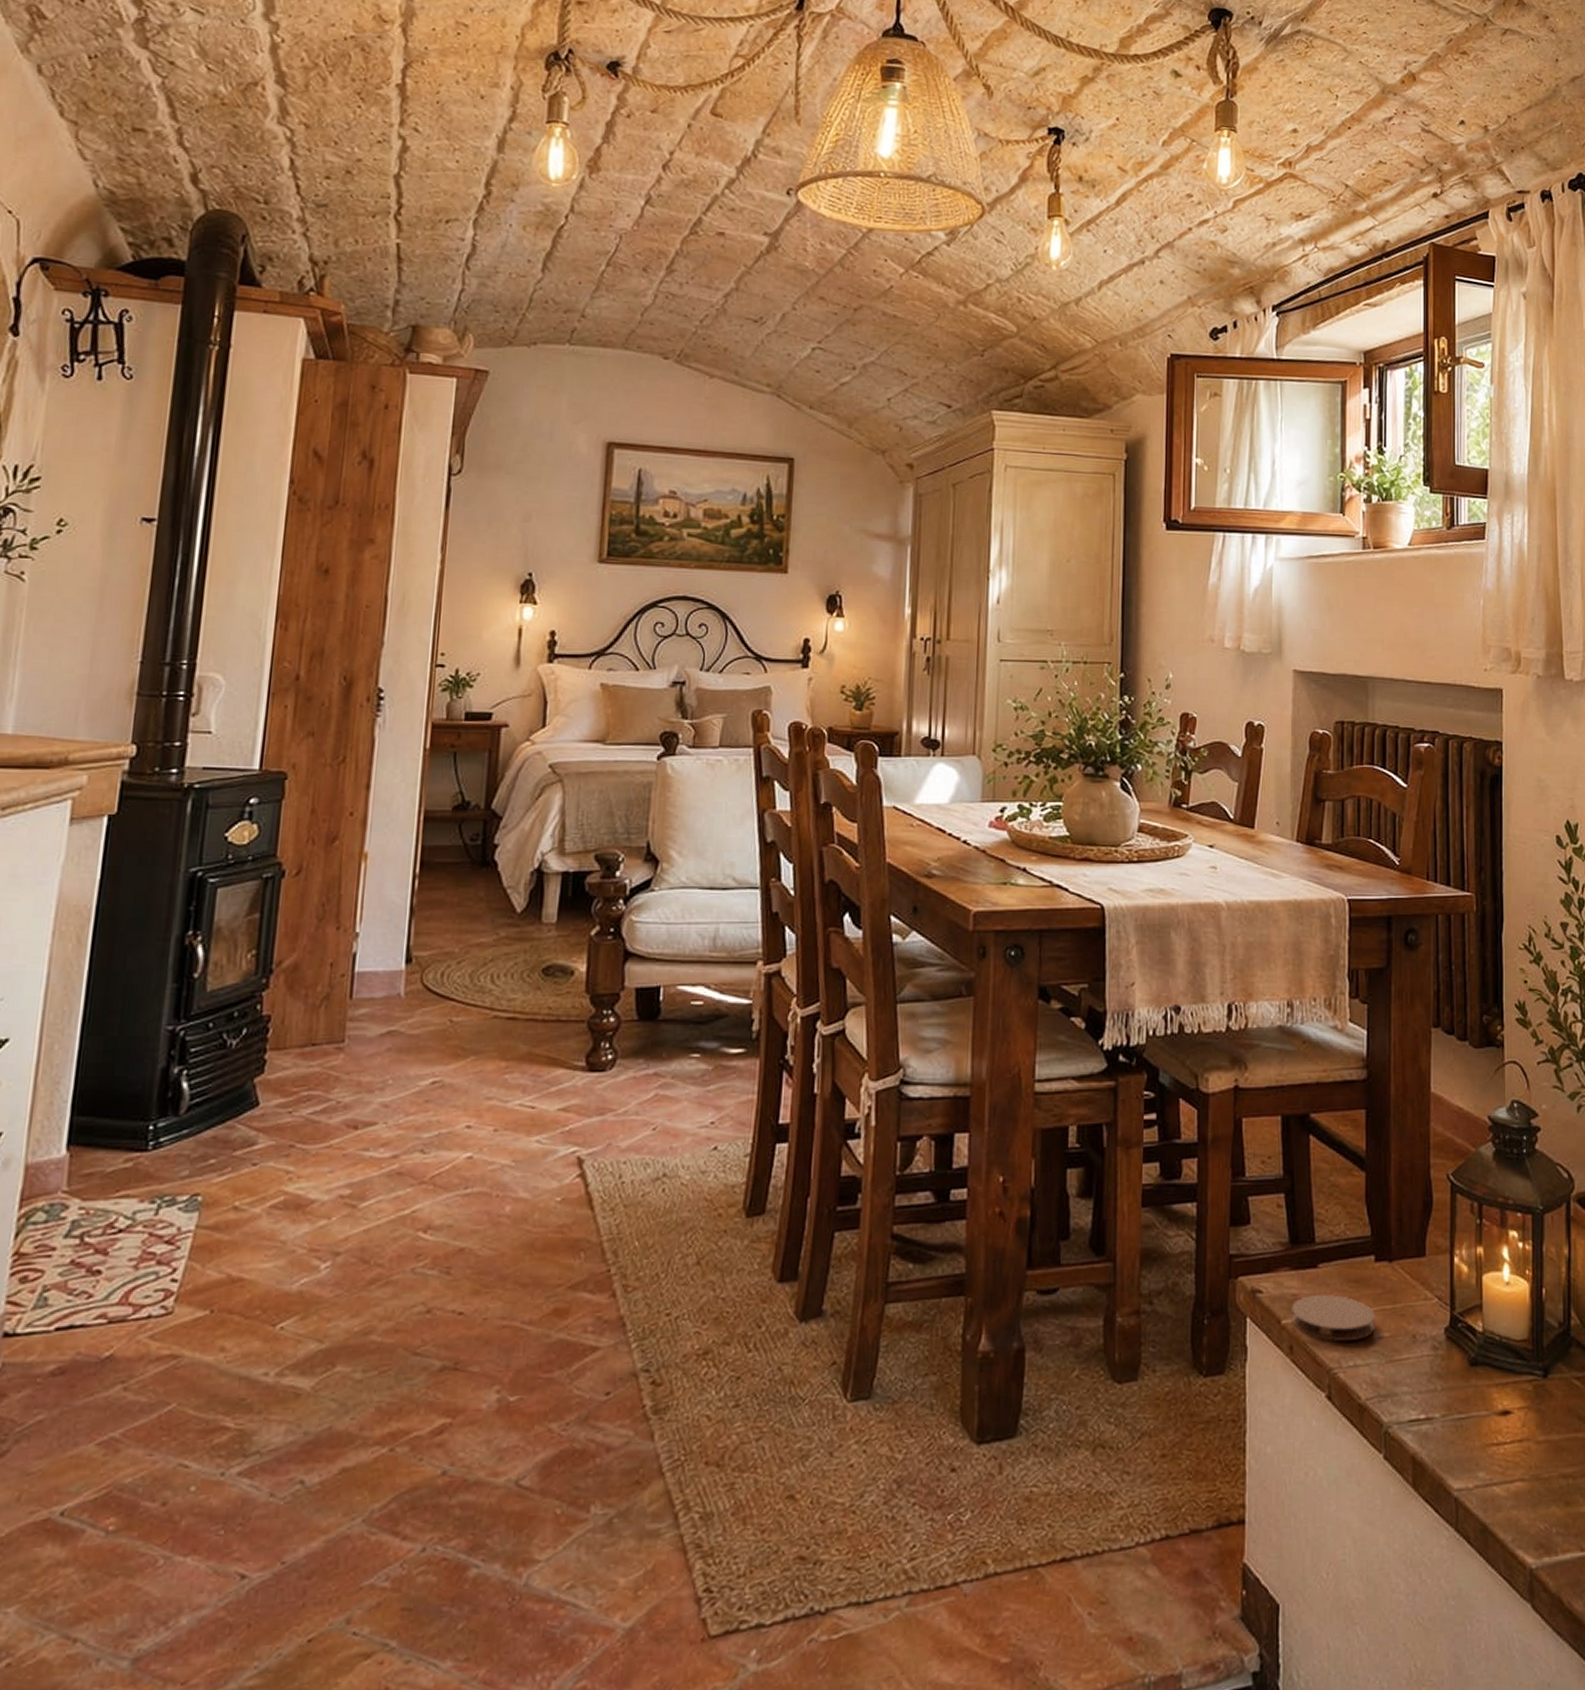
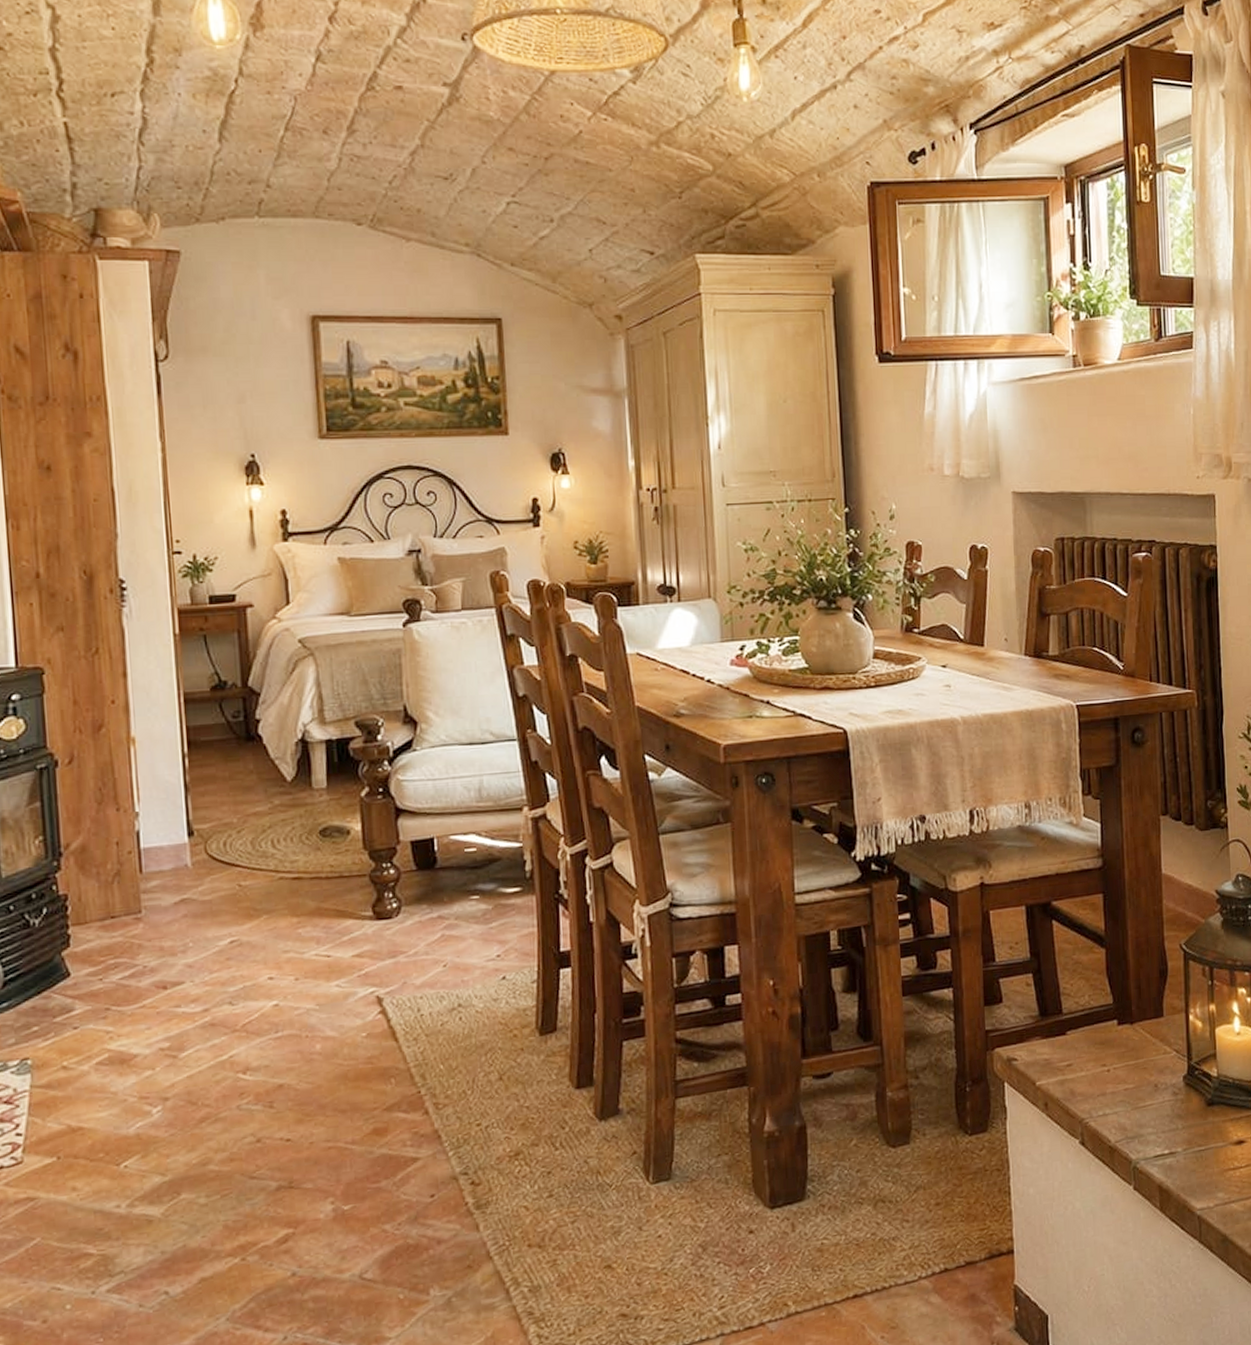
coaster: present [1292,1294,1375,1342] -> none [1045,1056,1121,1096]

